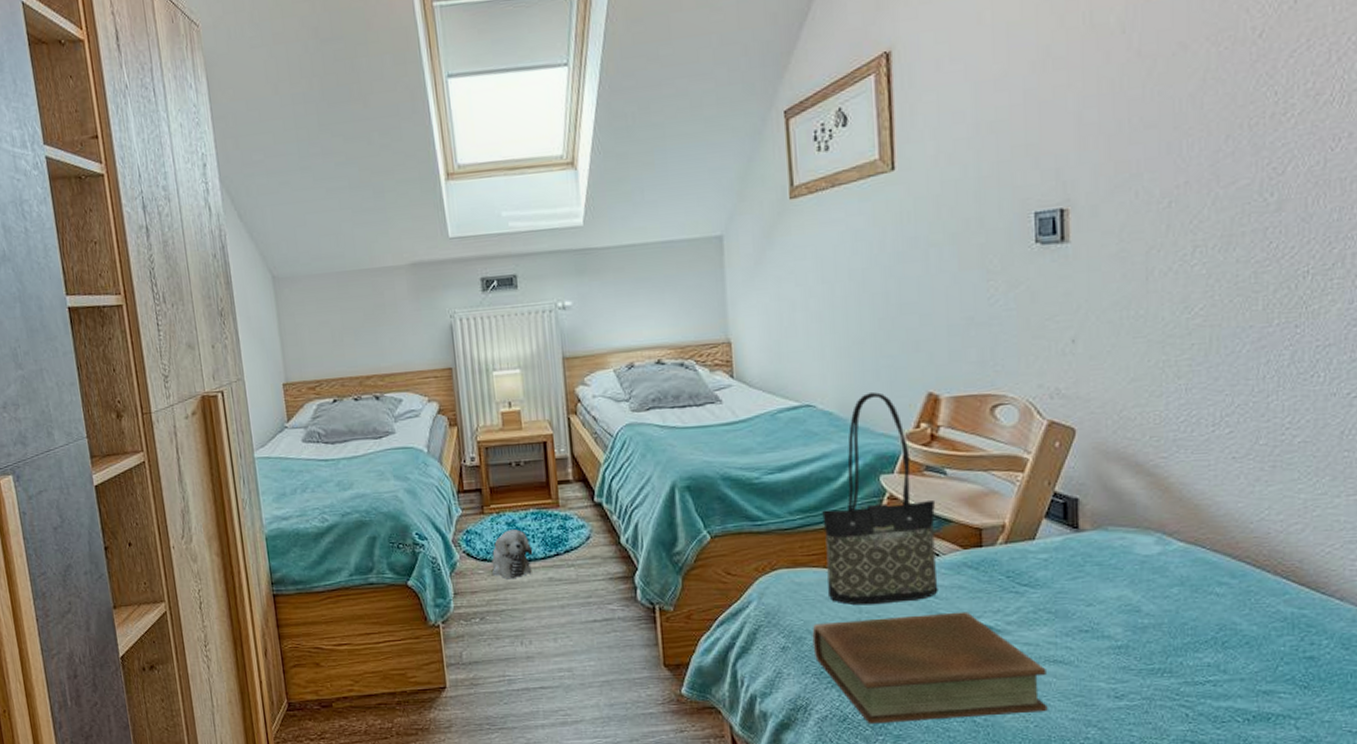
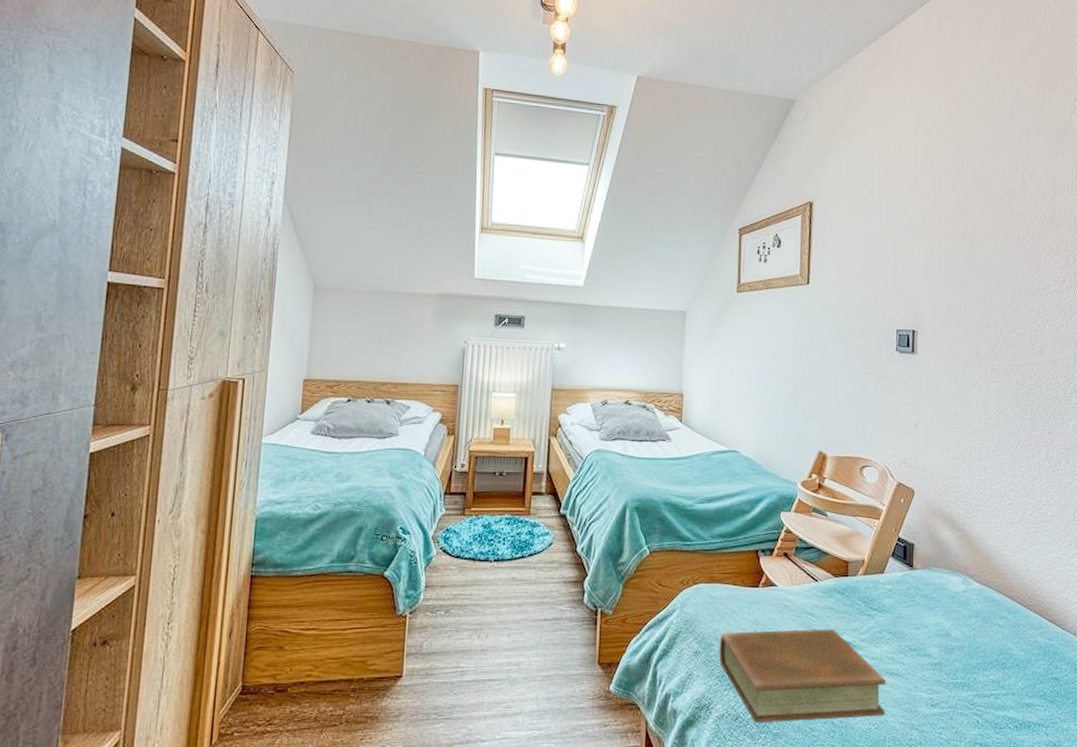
plush toy: present [491,529,533,579] -> none [462,531,502,577]
tote bag: present [822,392,938,606] -> none [734,446,818,619]

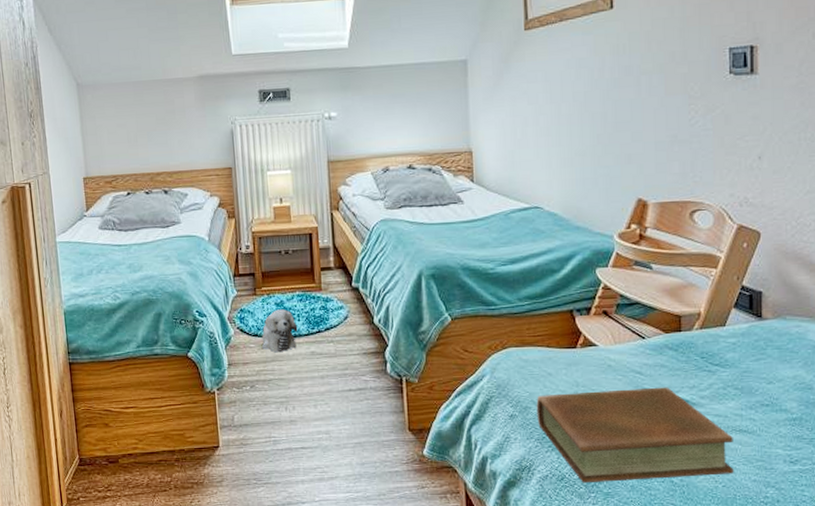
plush toy: none [462,531,502,577] -> present [261,309,298,353]

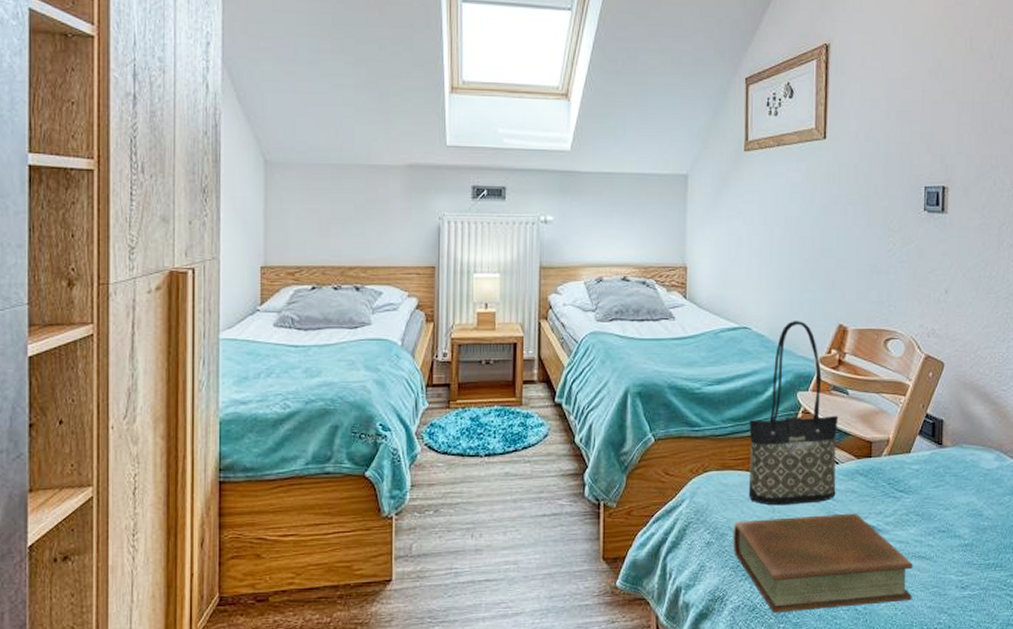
plush toy: present [261,309,298,353] -> none [450,425,493,473]
tote bag: none [547,197,644,380] -> present [748,321,839,506]

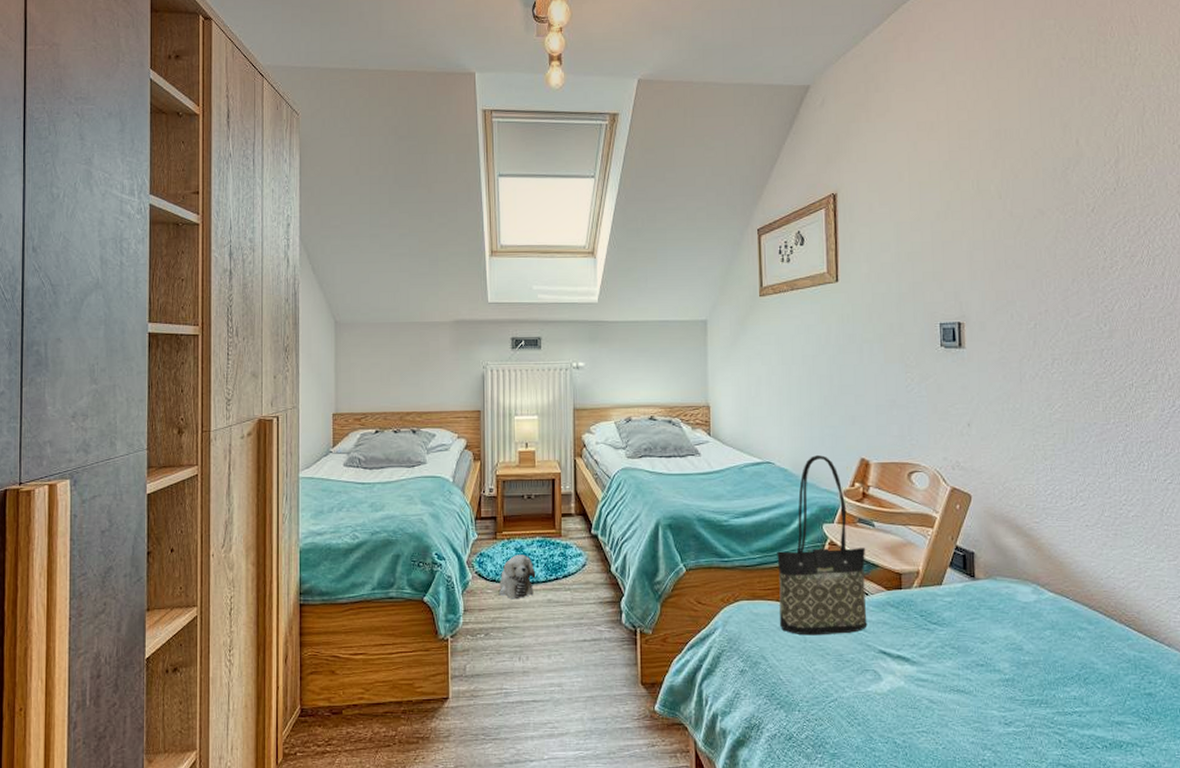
plush toy: none [450,425,493,473] -> present [498,555,536,600]
book: present [732,513,913,614] -> none [766,644,953,743]

